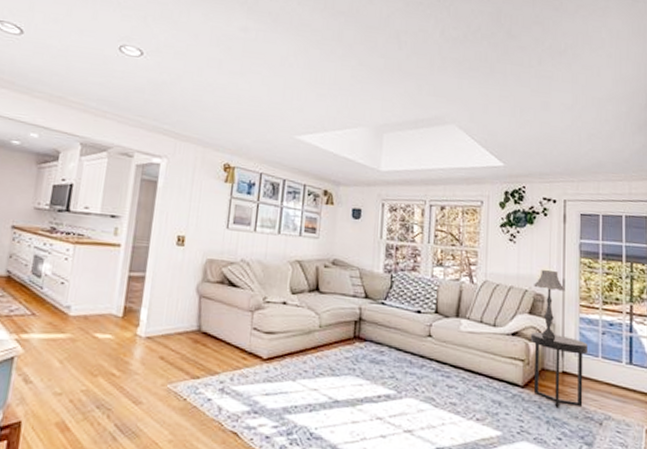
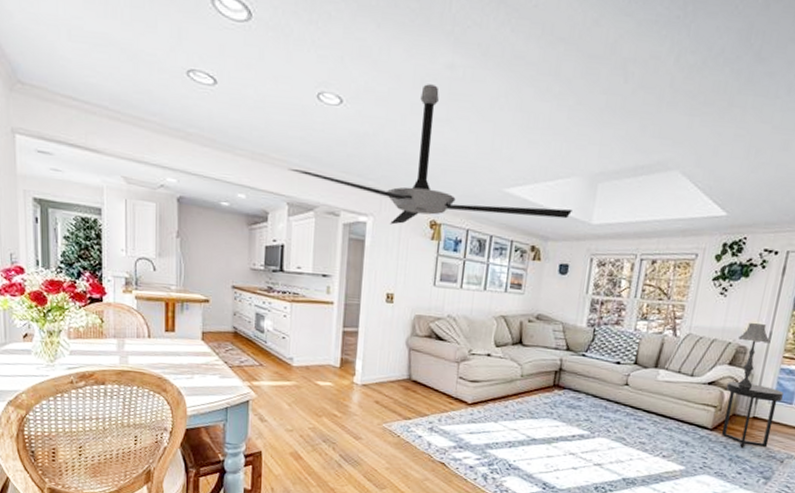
ceiling fan: none [84,43,361,167] -> present [288,84,572,225]

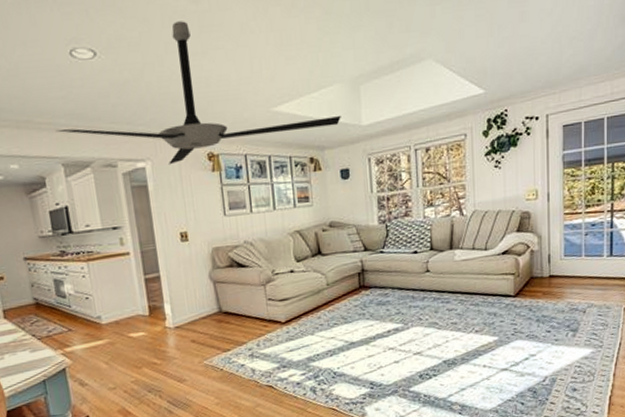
side table: present [722,381,784,449] -> none [519,244,572,308]
table lamp: present [738,323,771,388] -> none [520,187,550,250]

